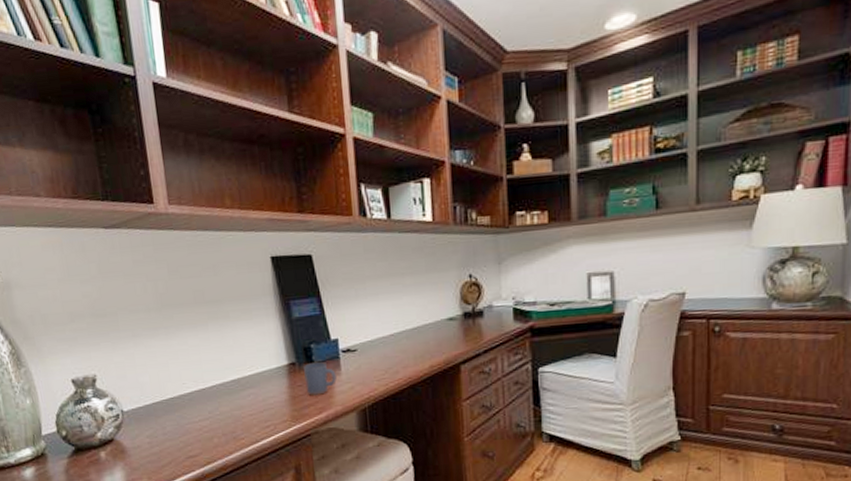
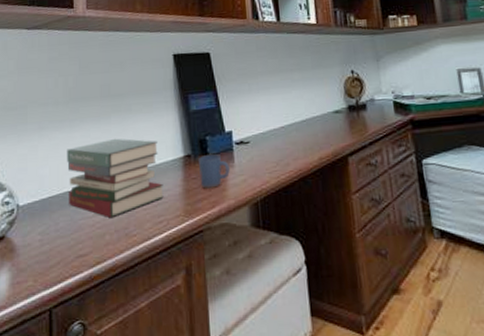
books: none [165,346,270,423] -> present [67,138,164,219]

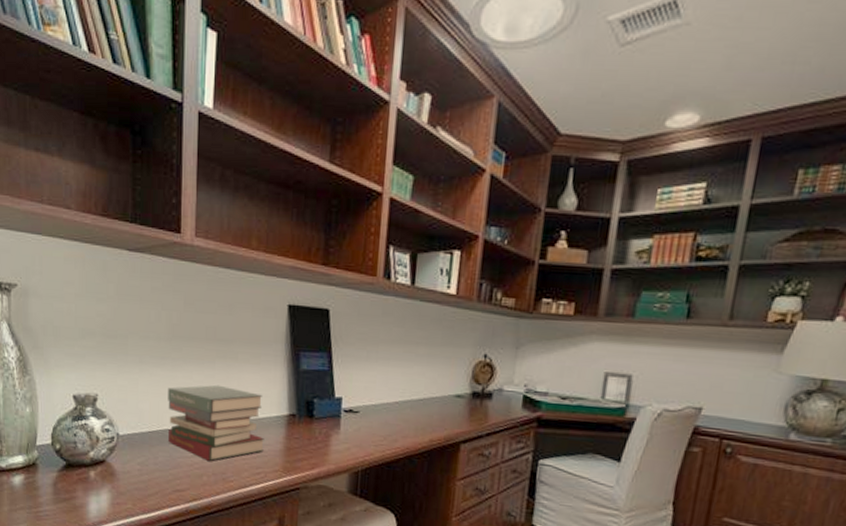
mug: present [199,154,230,189] -> none [302,417,335,451]

